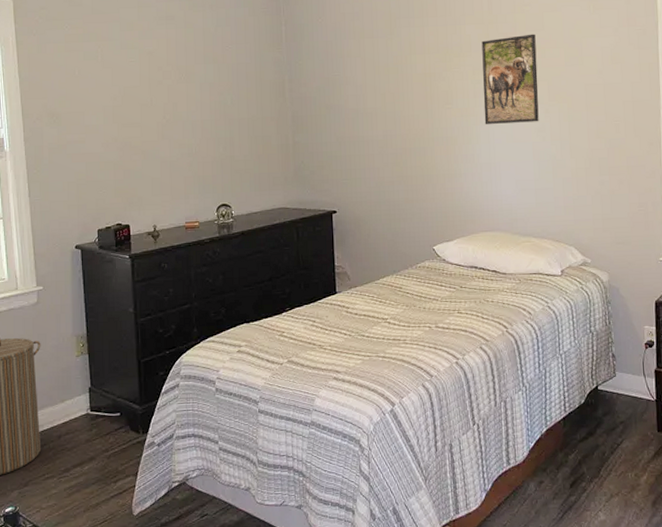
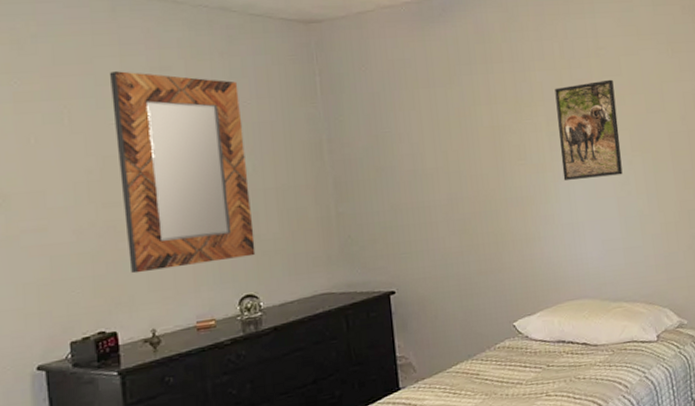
home mirror: none [130,19,230,180] -> present [109,71,256,274]

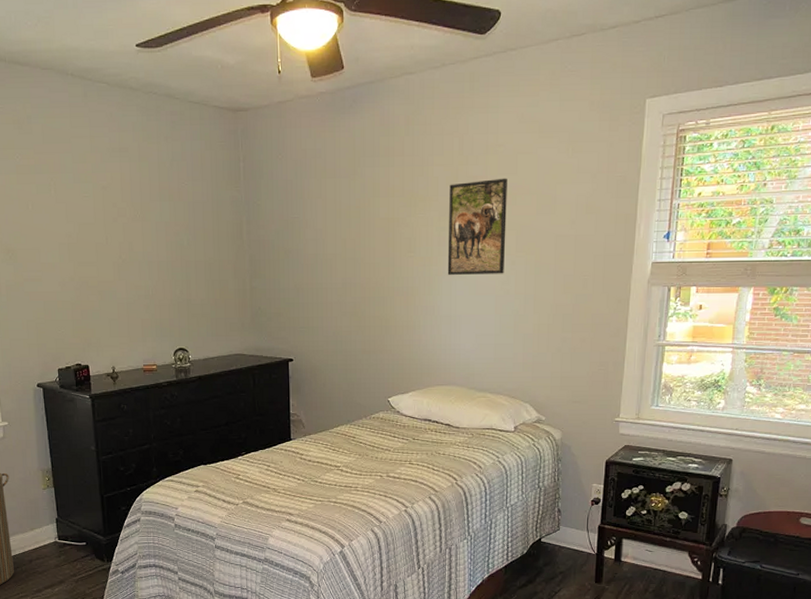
home mirror: present [109,71,256,274] -> none [82,151,187,321]

